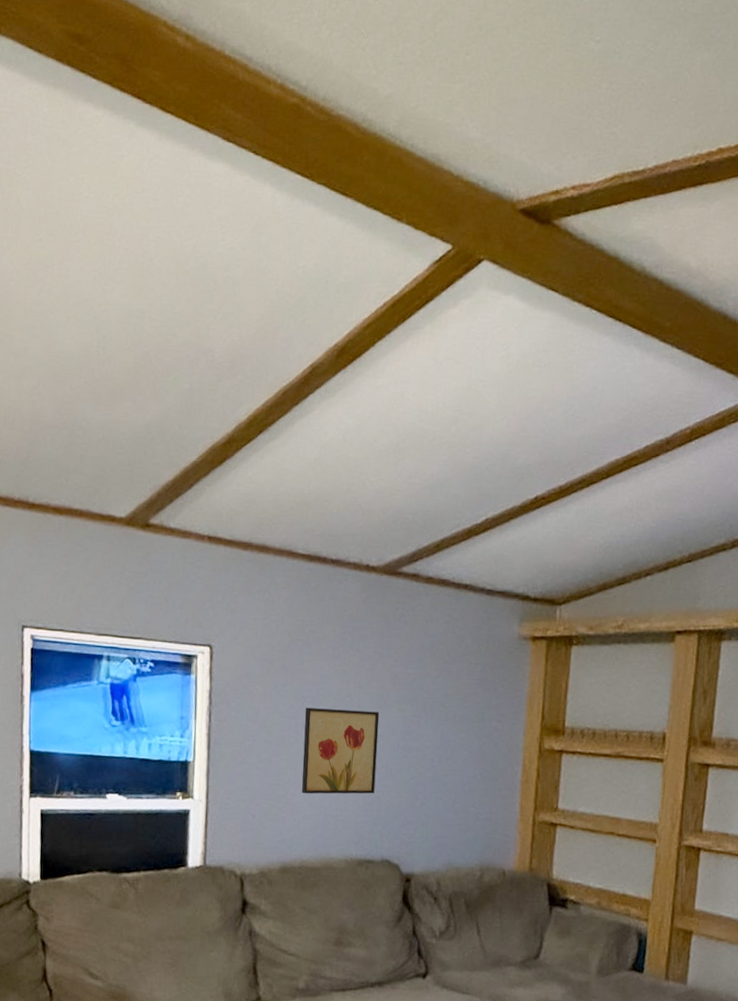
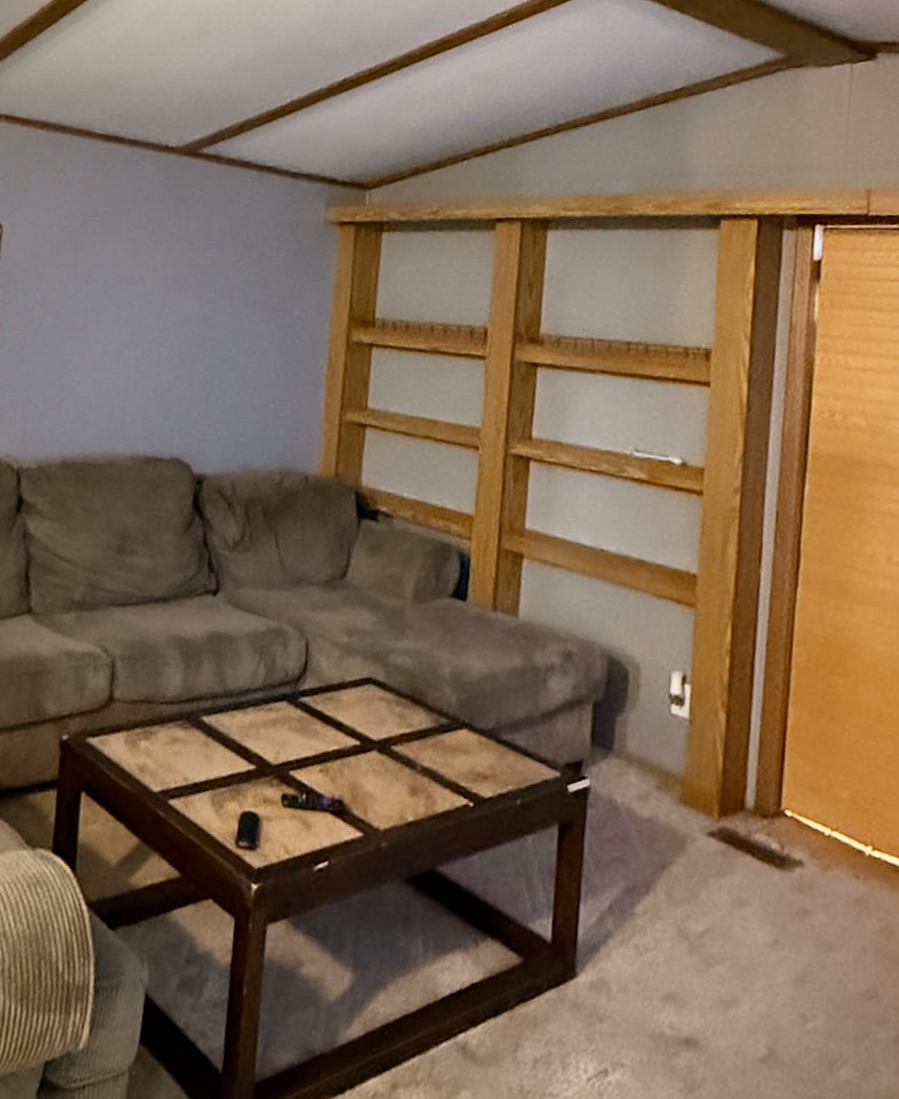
wall art: present [302,707,380,794] -> none [88,291,174,385]

